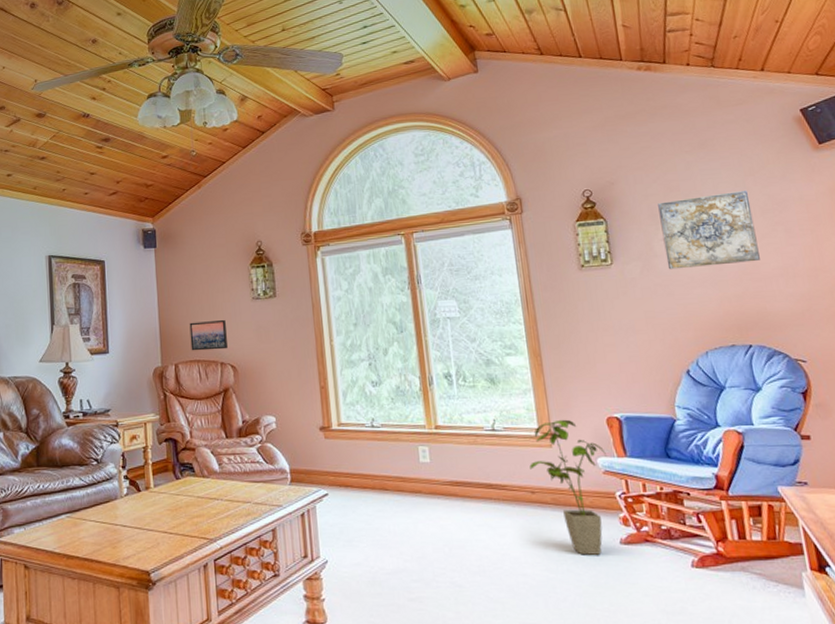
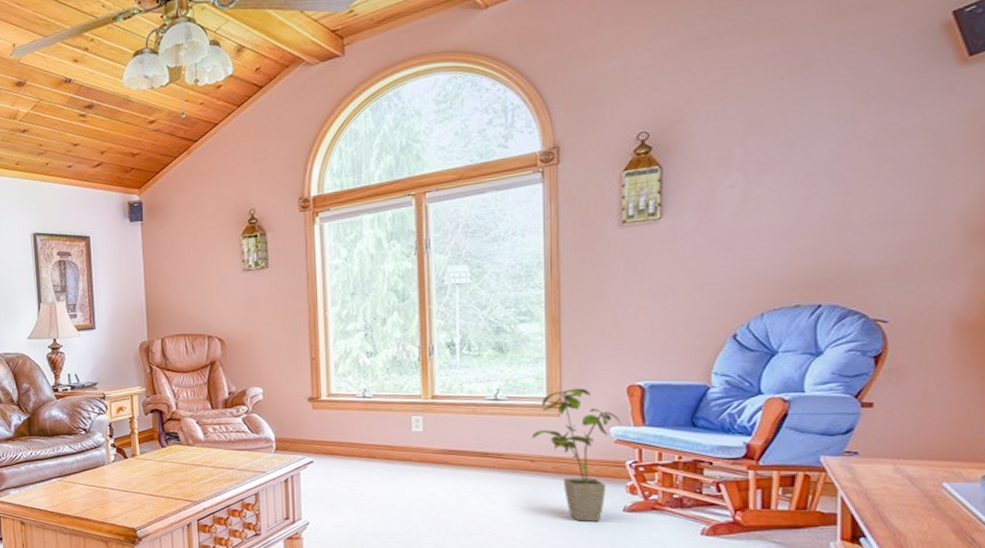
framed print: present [189,319,228,351] -> none [176,292,215,325]
wall art: present [658,191,760,270] -> none [731,122,856,222]

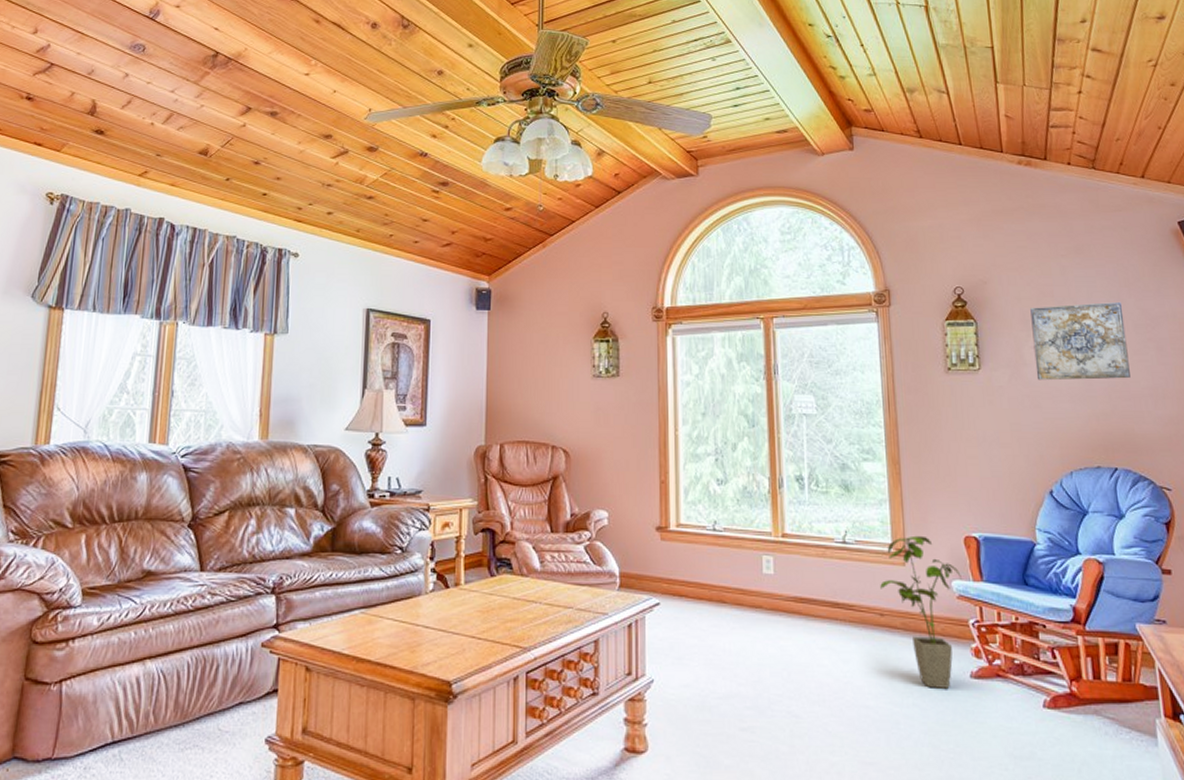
wall art: none [731,122,856,222] -> present [1030,302,1130,381]

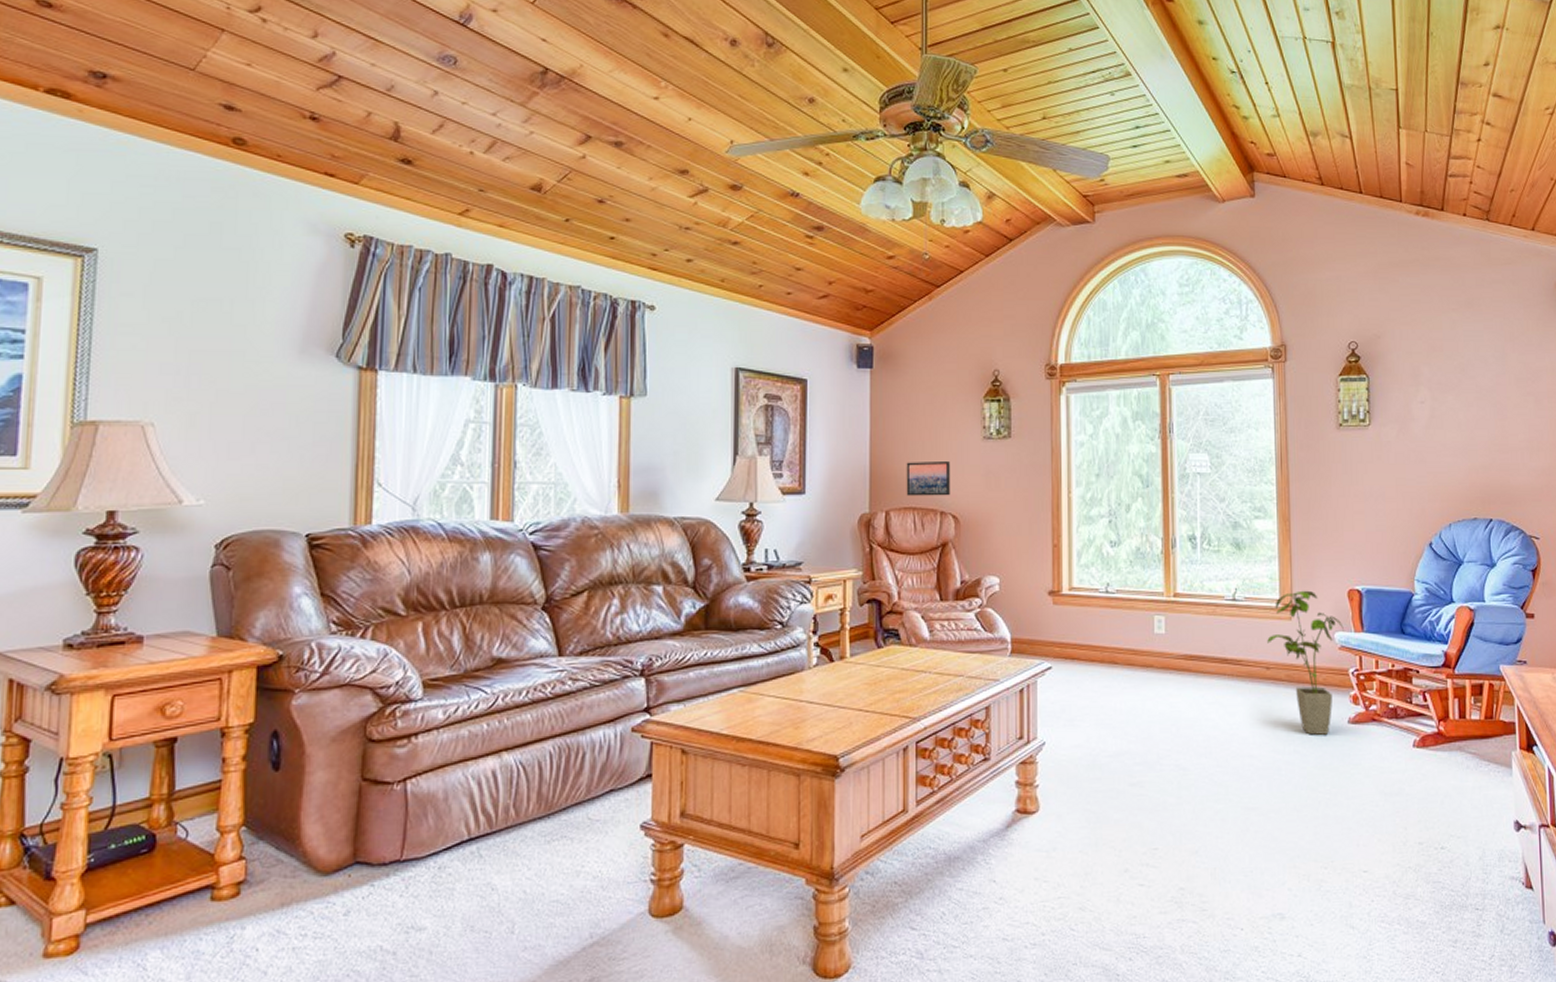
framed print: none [520,397,561,431] -> present [906,460,950,496]
wall art: present [1030,302,1130,381] -> none [1420,357,1509,435]

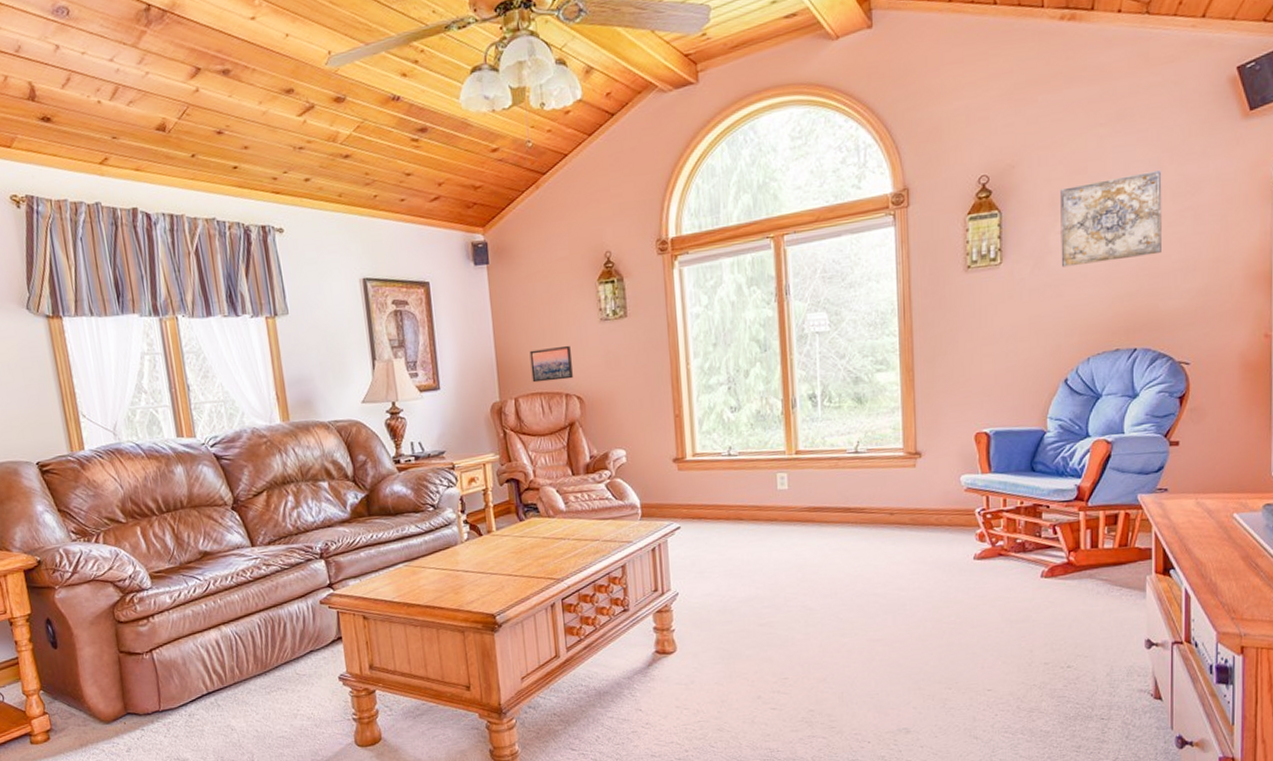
house plant: present [1267,590,1344,735] -> none [891,437,970,573]
wall art: none [1420,357,1509,435] -> present [1060,171,1162,268]

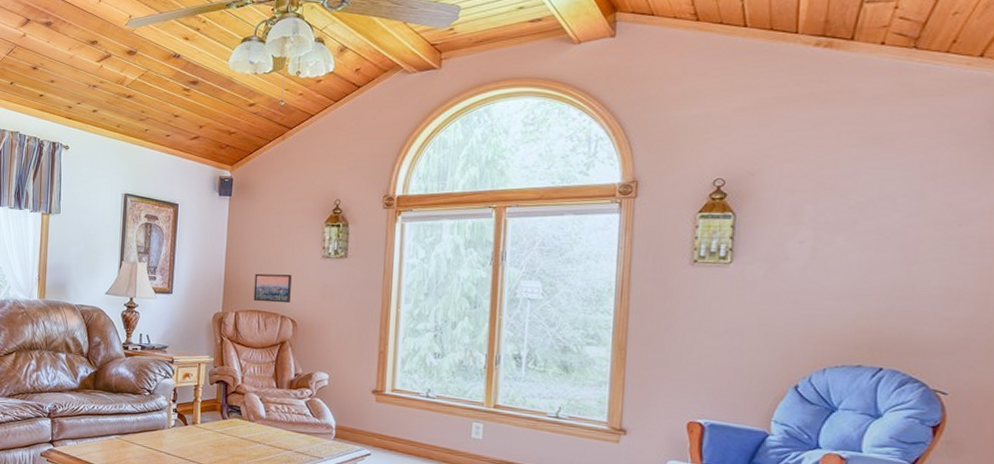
wall art: present [1060,171,1162,268] -> none [799,196,923,278]

